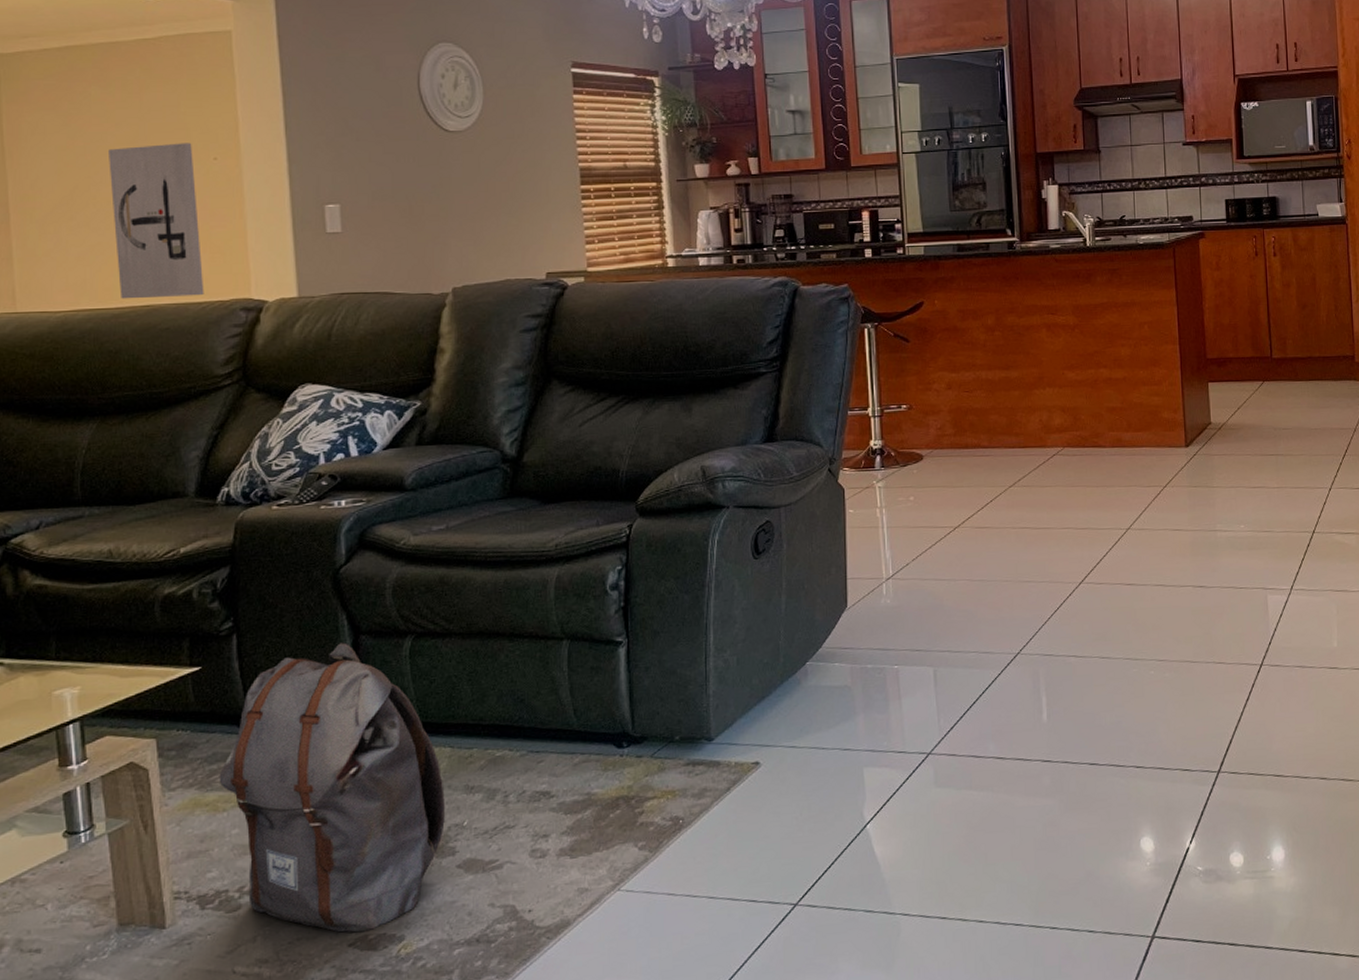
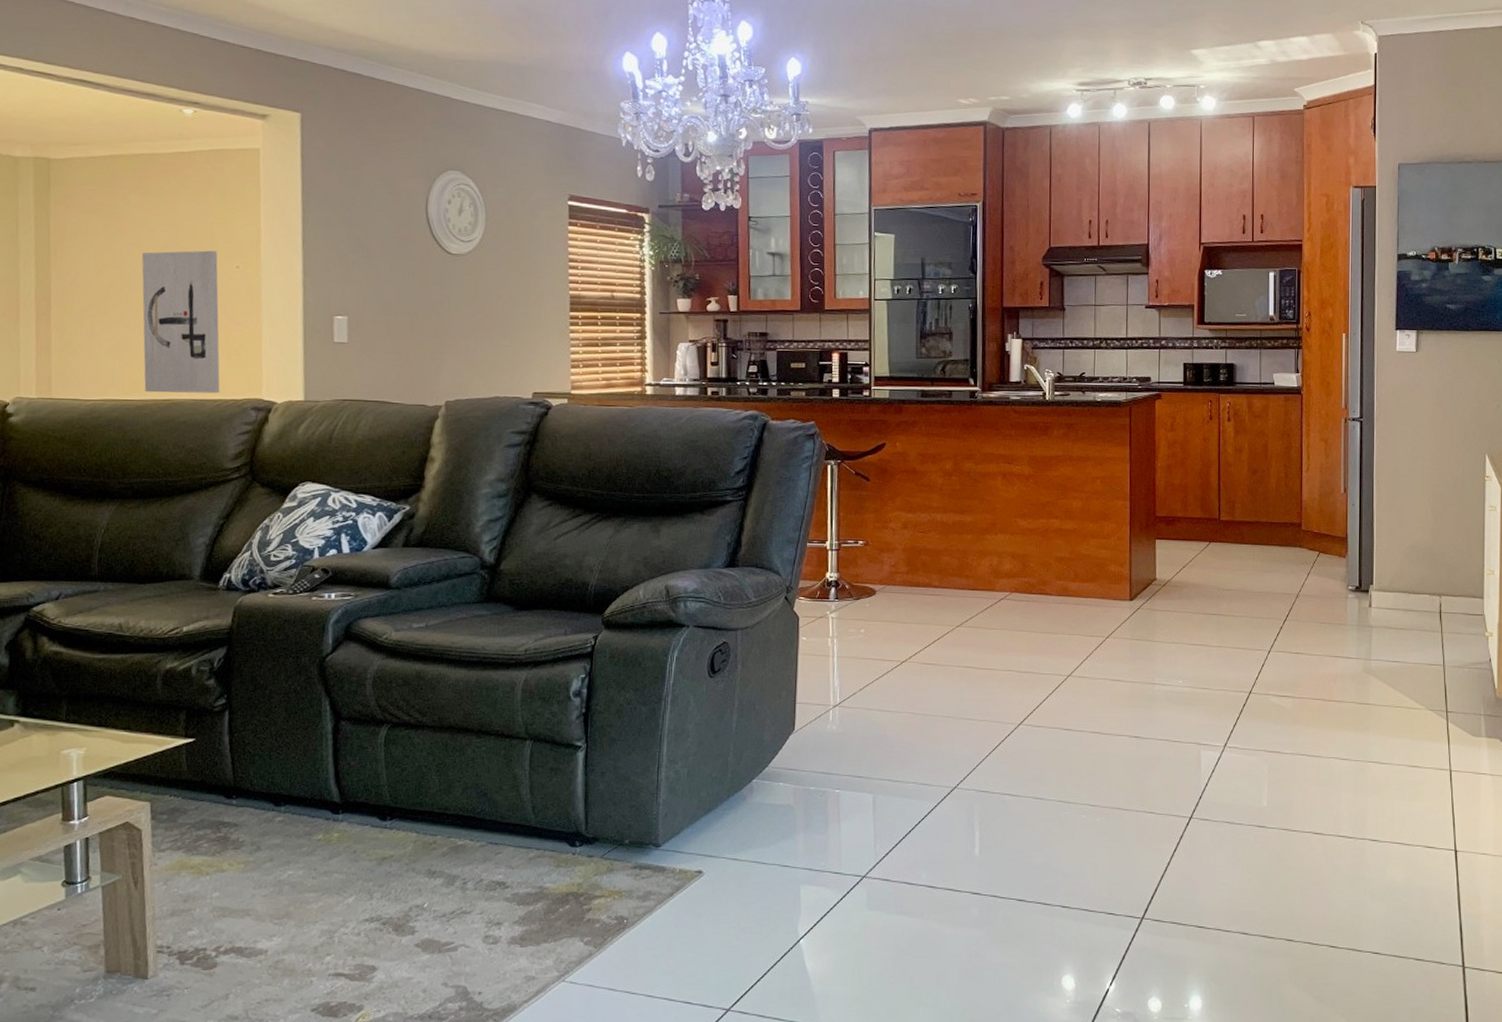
backpack: present [219,642,445,933] -> none [204,726,409,999]

